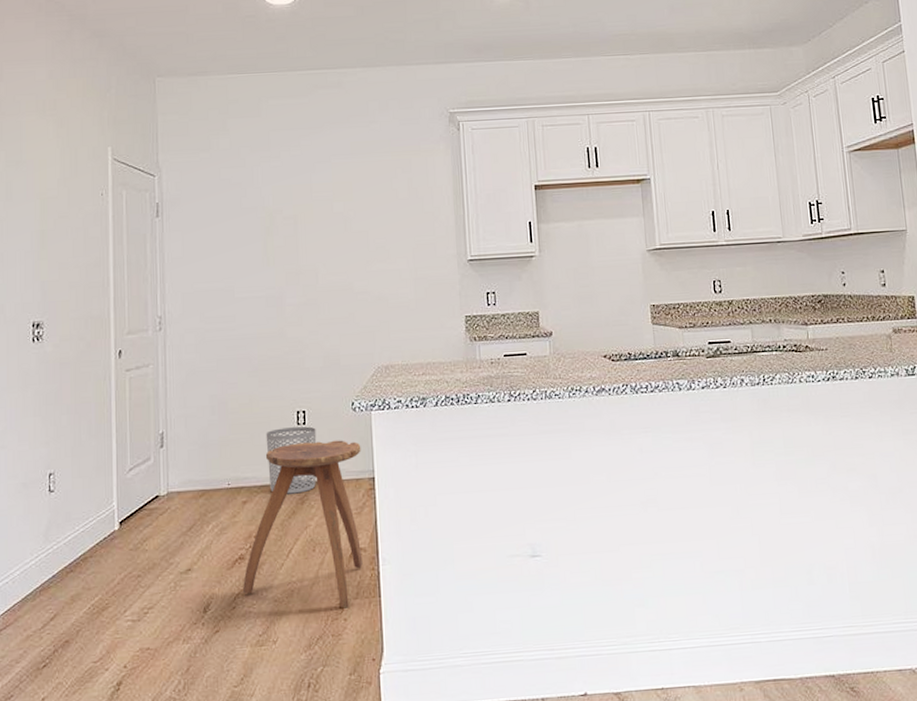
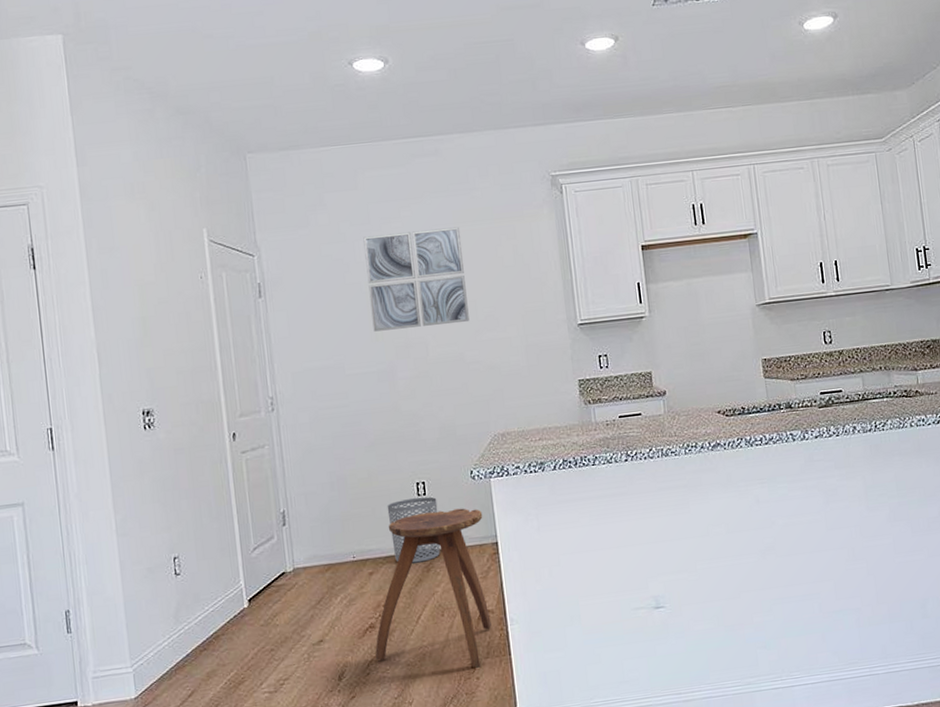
wall art: none [262,157,361,257] -> present [363,226,470,332]

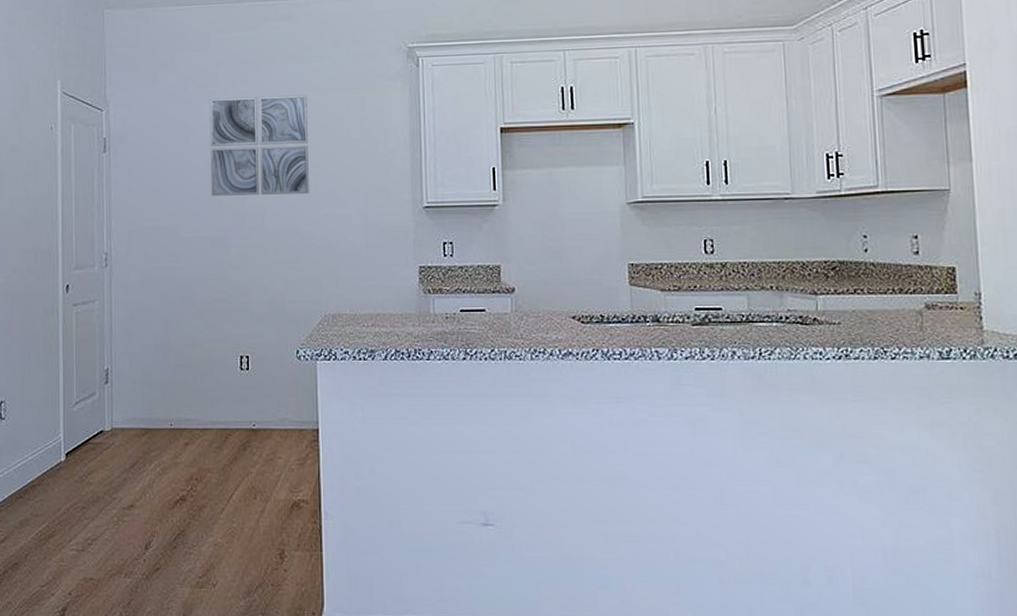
stool: present [375,508,492,668] -> none [183,388,306,559]
waste bin: present [387,496,440,563] -> none [208,372,260,439]

